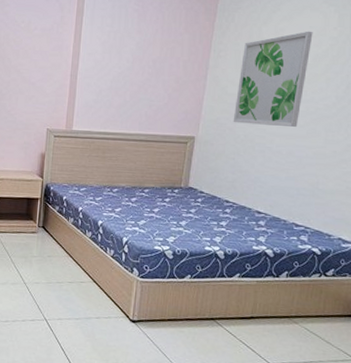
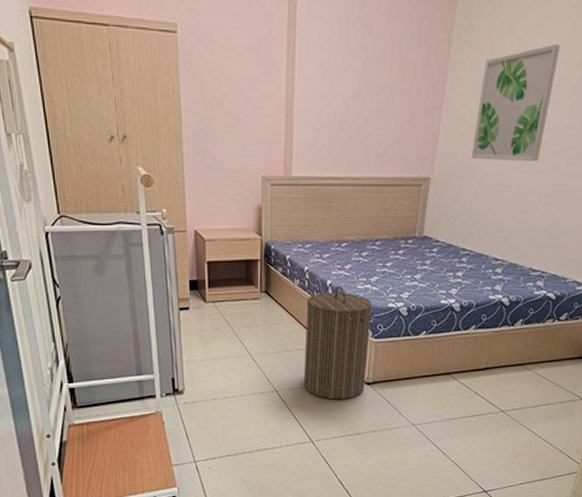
laundry hamper: none [71,226,139,335] -> present [303,285,372,400]

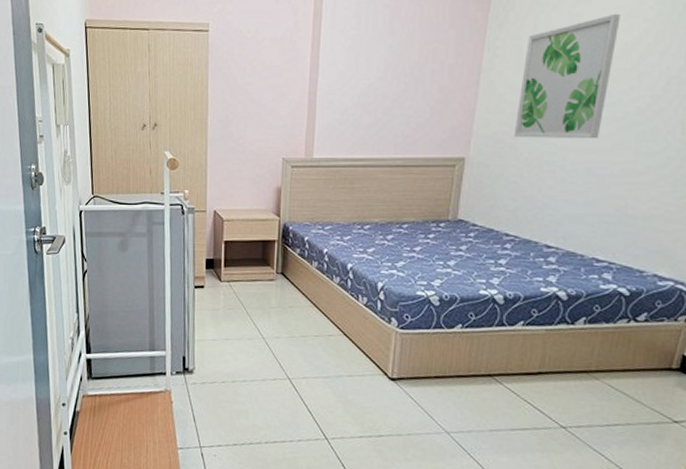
laundry hamper: present [303,285,372,400] -> none [318,269,398,395]

